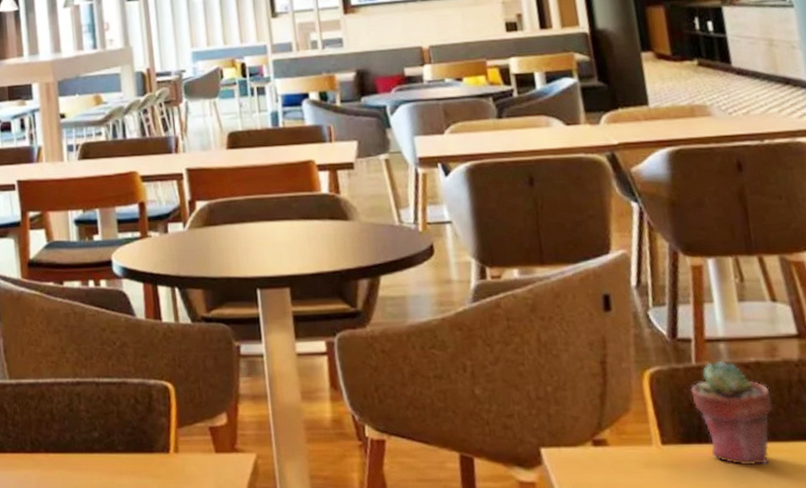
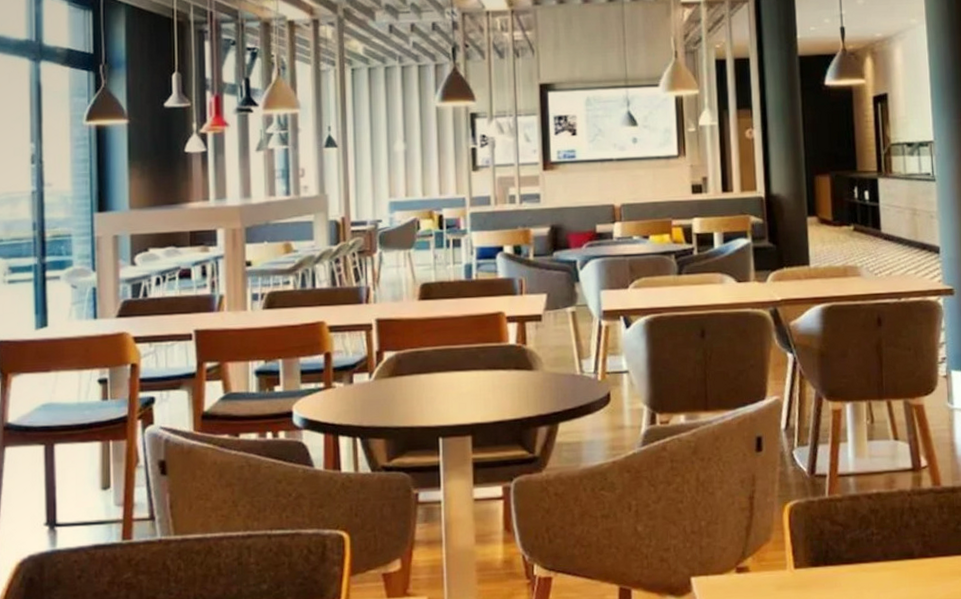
potted succulent: present [690,360,773,465] -> none [822,492,887,583]

